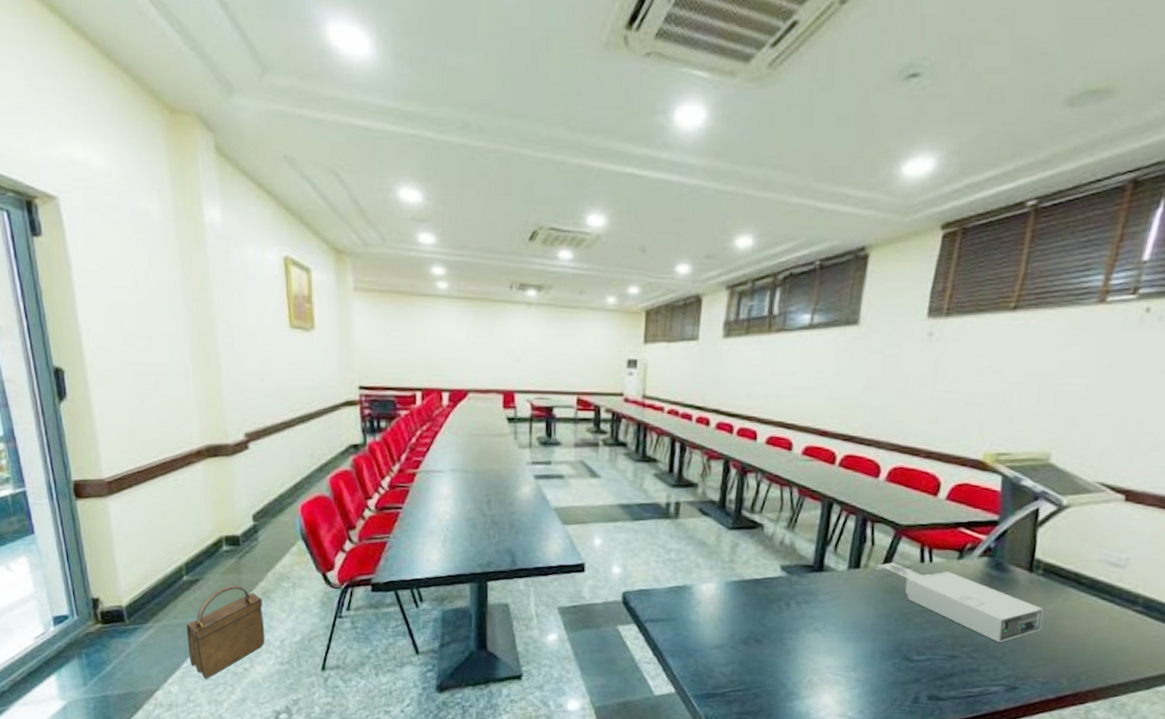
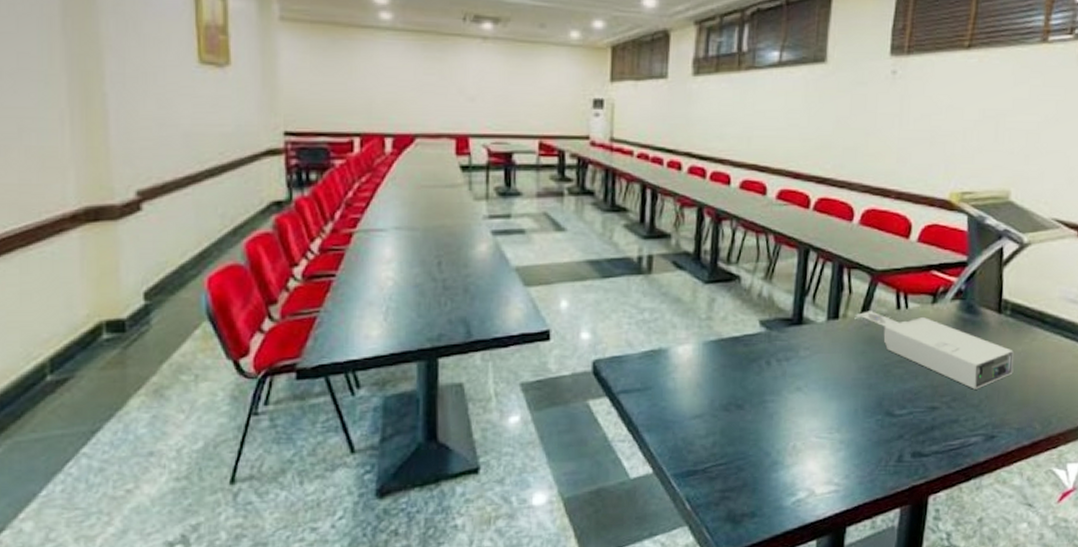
handbag: present [186,585,265,679] -> none [48,383,156,509]

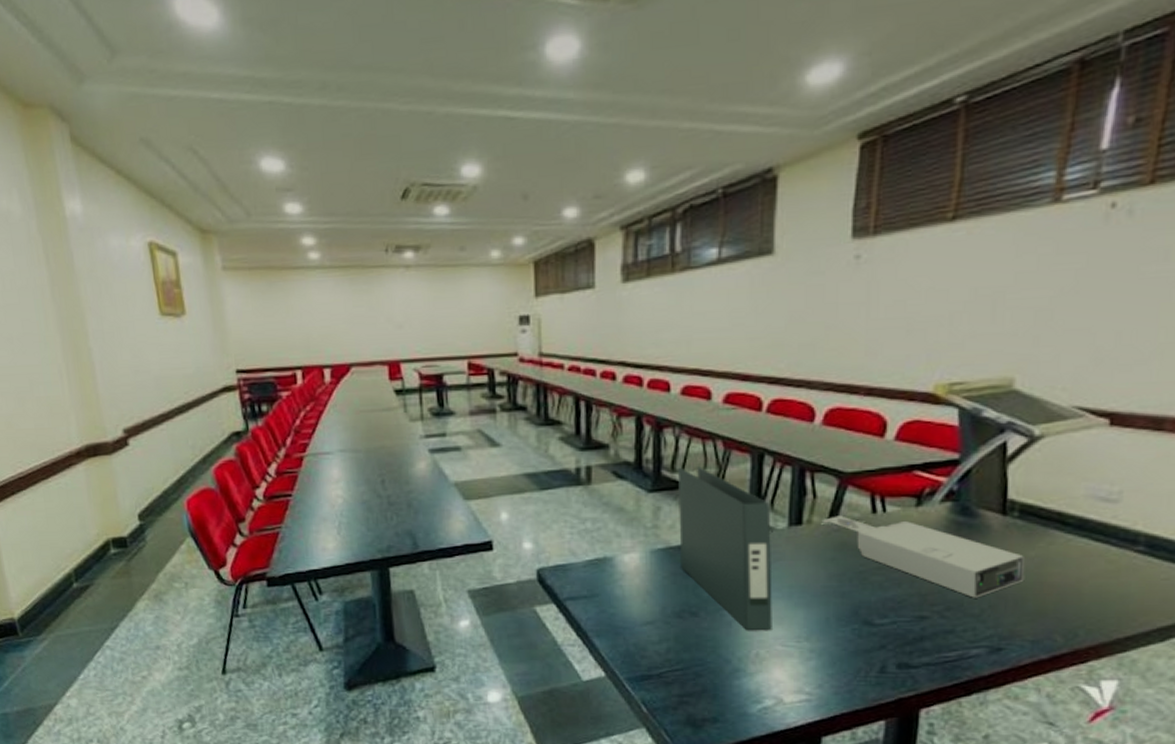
binder: none [730,259,812,422] -> present [678,466,772,630]

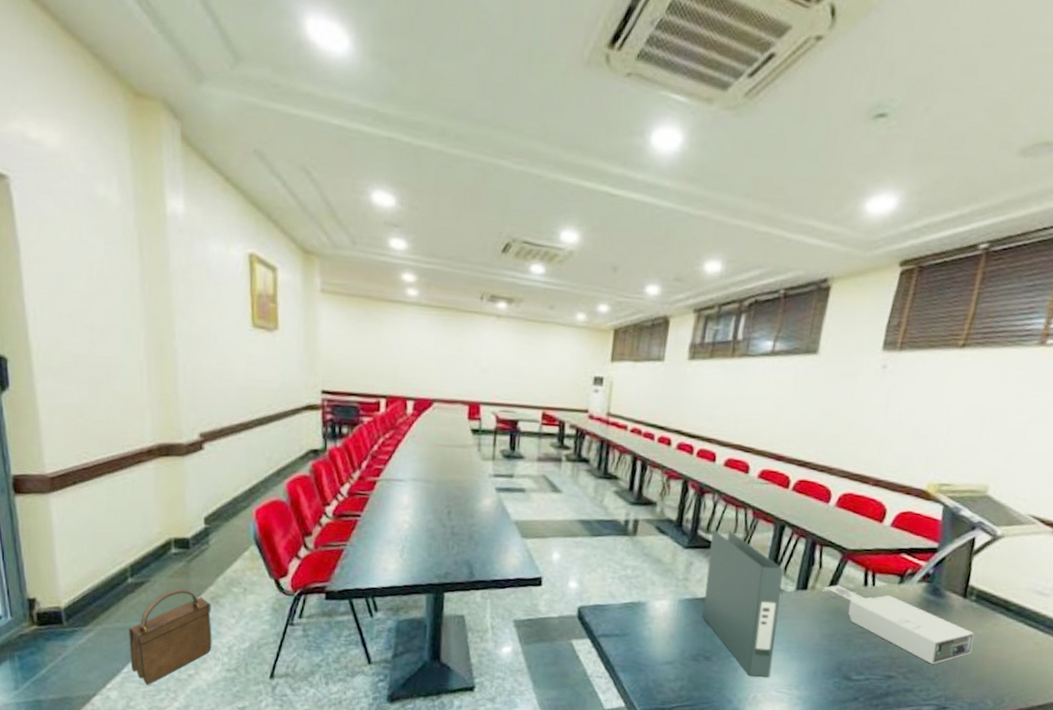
handbag: none [80,589,162,690] -> present [129,589,212,685]

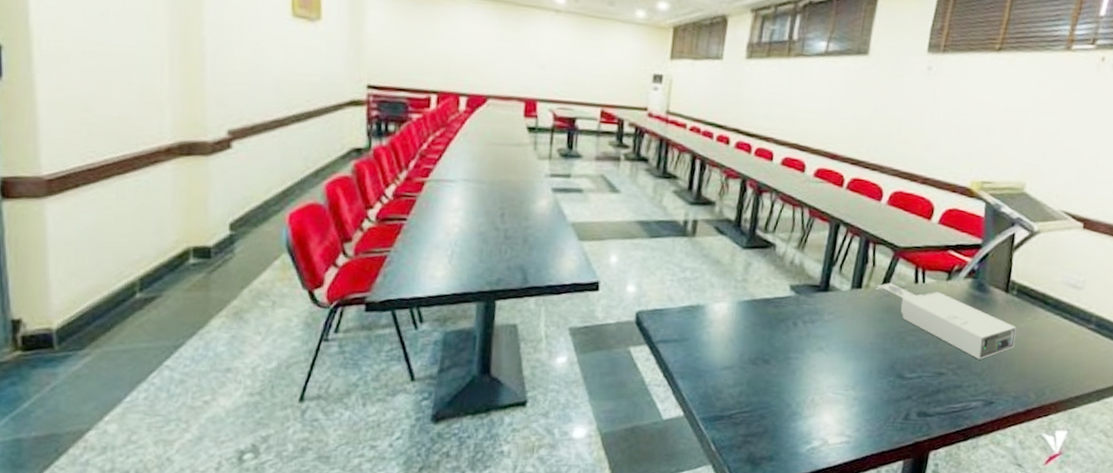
handbag: present [129,589,212,685] -> none [134,304,234,415]
binder: present [702,529,784,677] -> none [761,229,839,379]

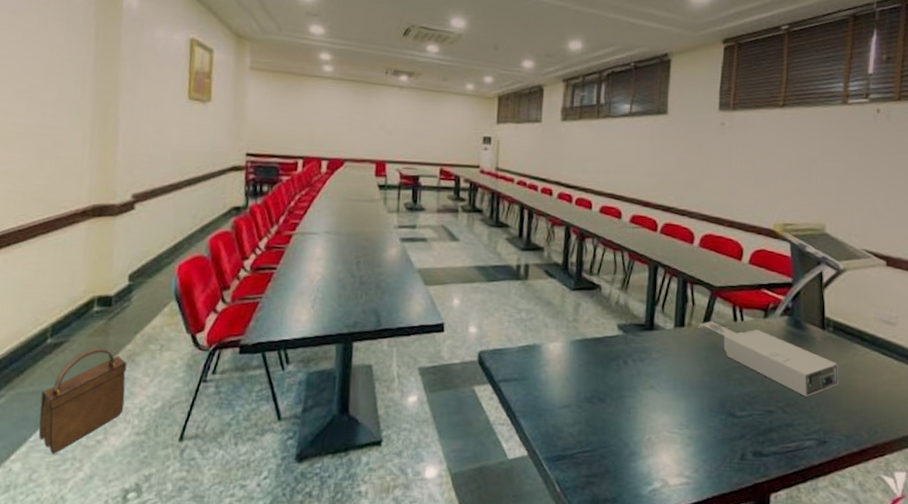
handbag: none [134,304,234,415] -> present [38,348,127,454]

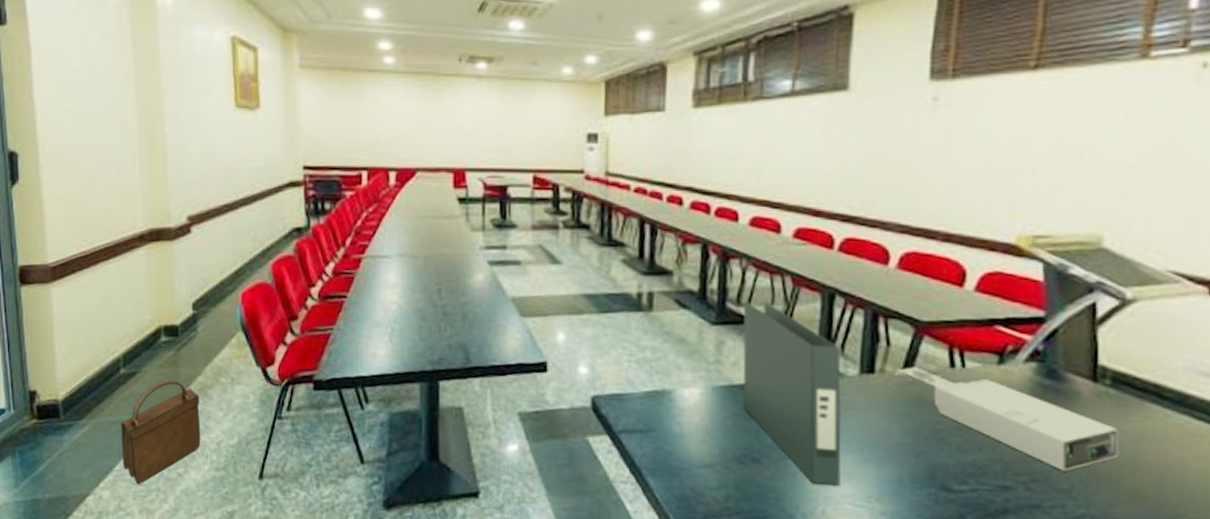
binder: none [593,271,662,417] -> present [743,301,841,486]

